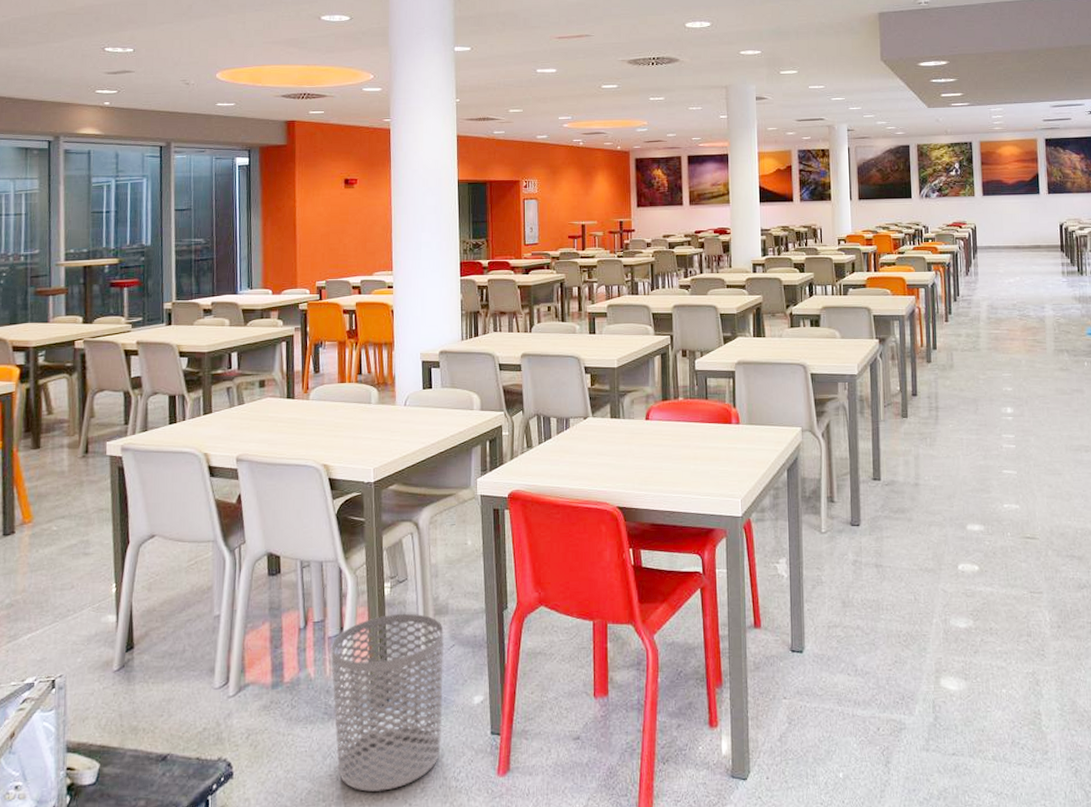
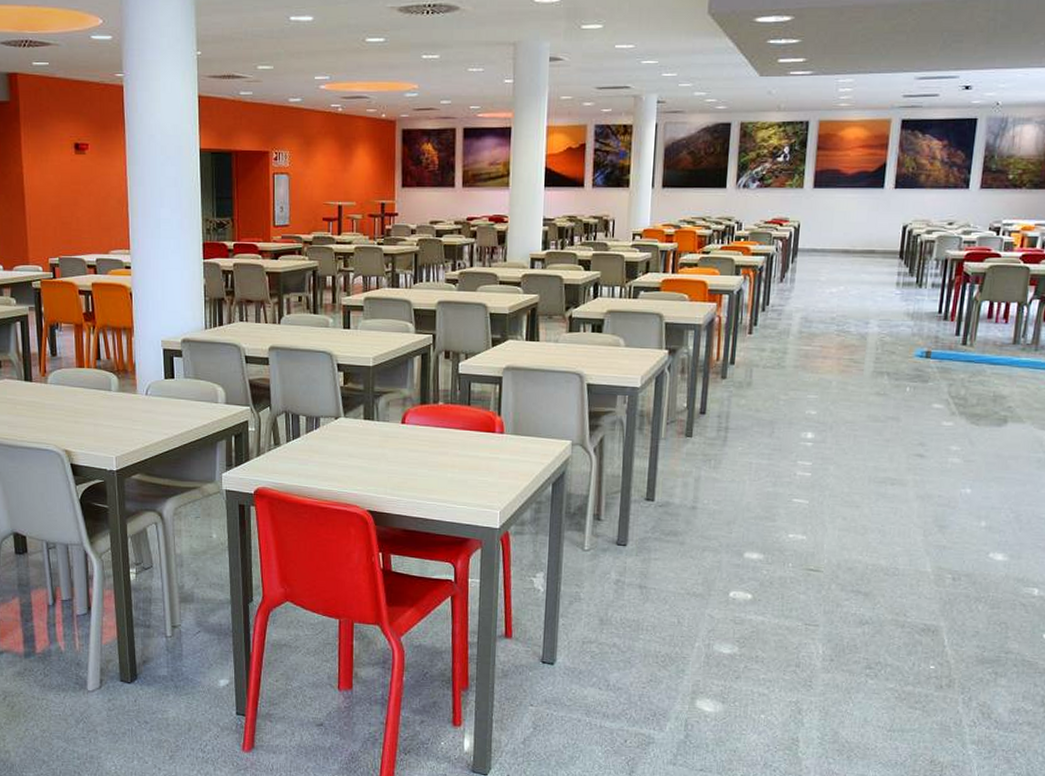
waste bin: present [331,613,444,792] -> none [80,598,189,755]

